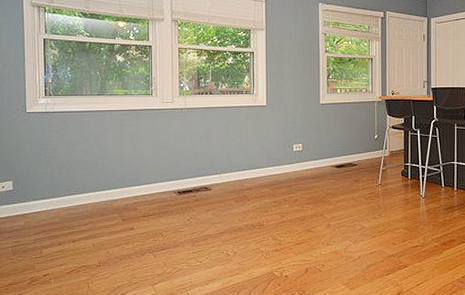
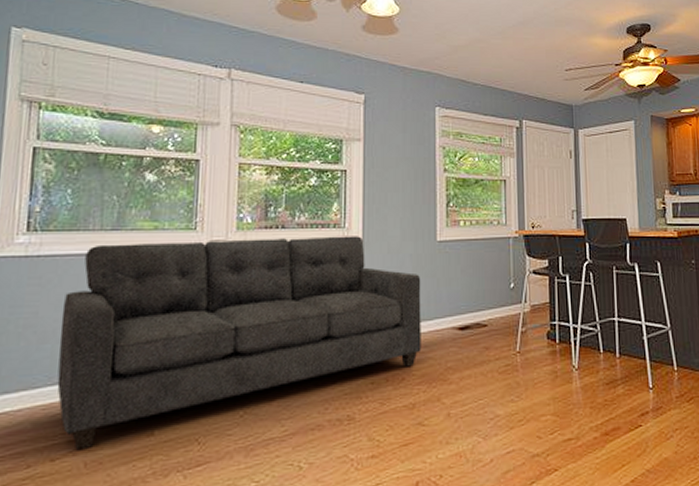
sofa: none [71,100,309,237] -> present [57,236,421,451]

